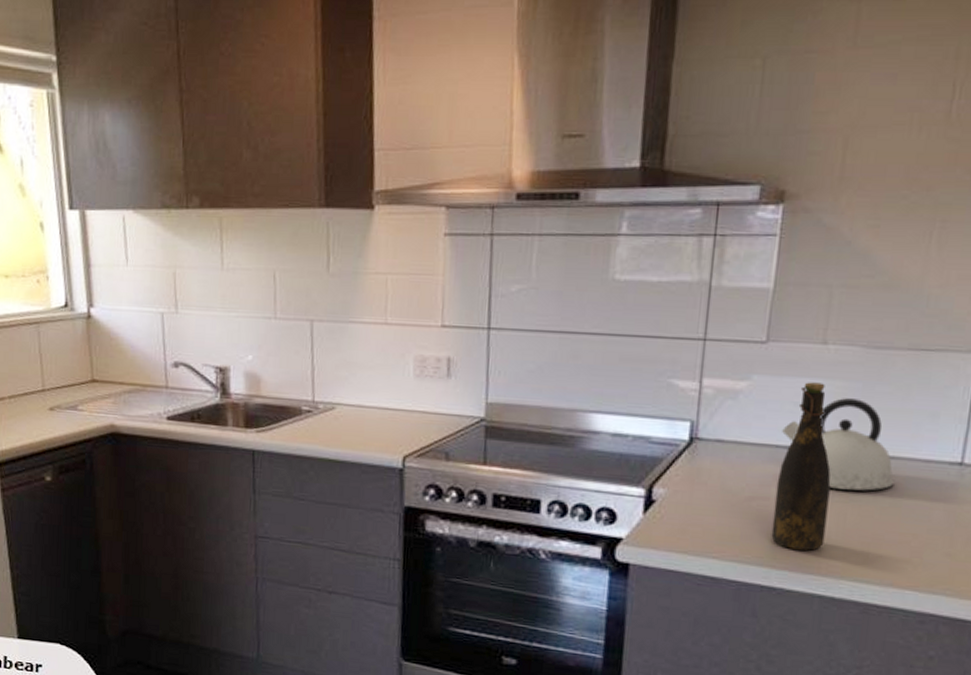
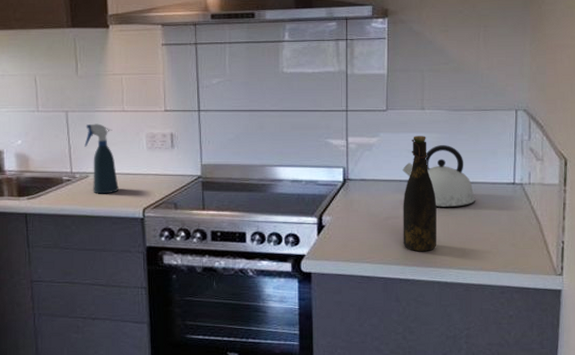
spray bottle: none [332,338,373,433] -> present [84,123,119,194]

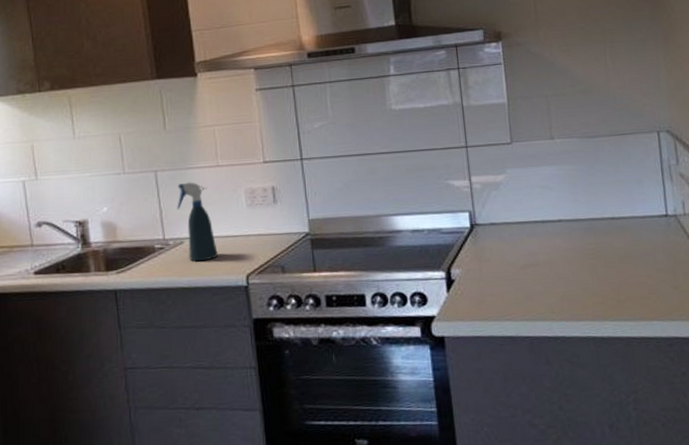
bottle: present [403,136,437,251] -> none [541,168,586,303]
kettle: present [403,145,476,207] -> none [537,177,625,249]

